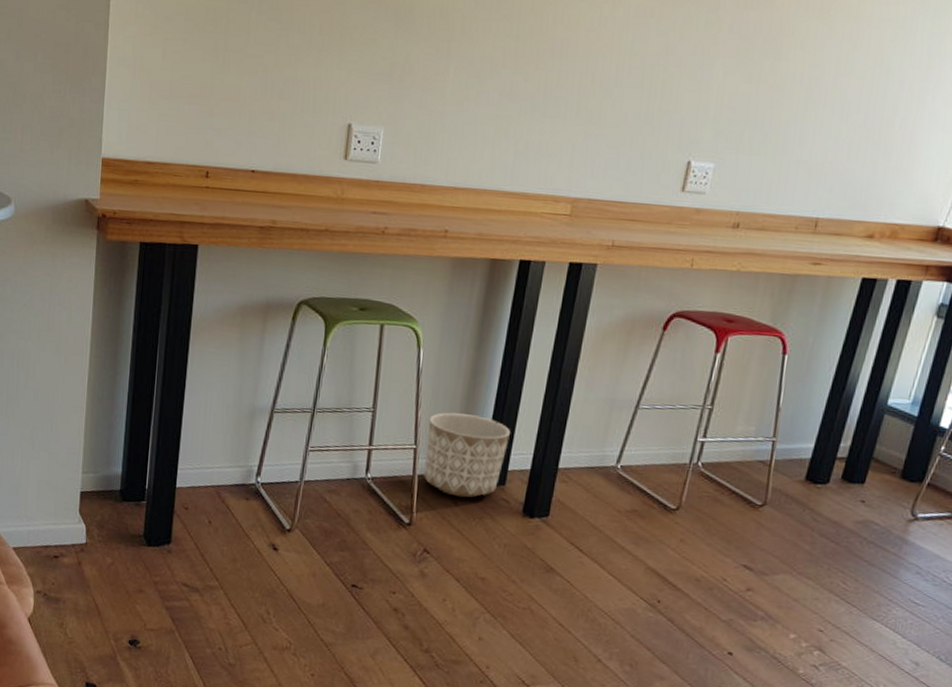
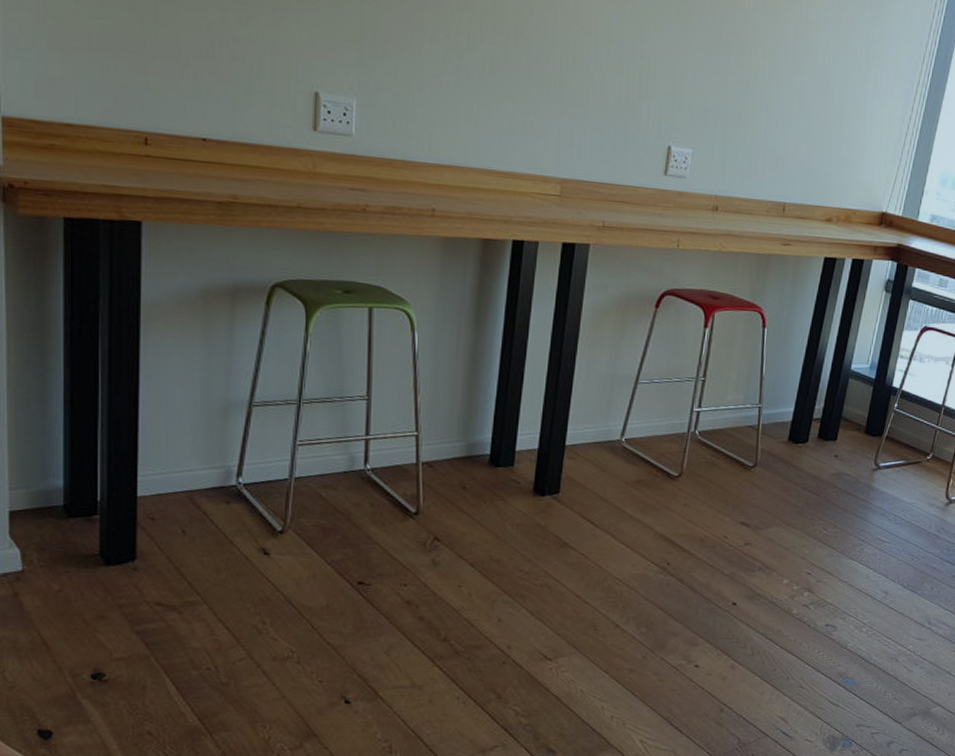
planter: present [424,412,510,498] -> none [428,396,515,482]

